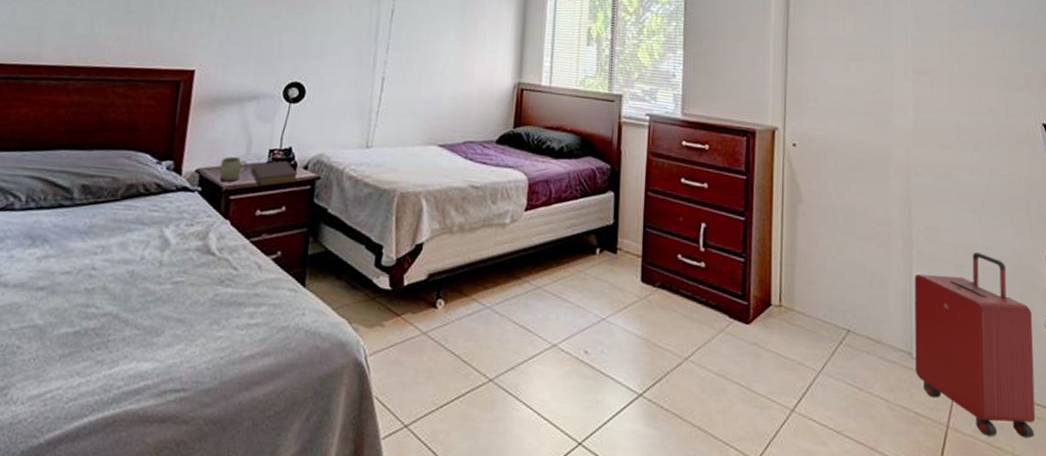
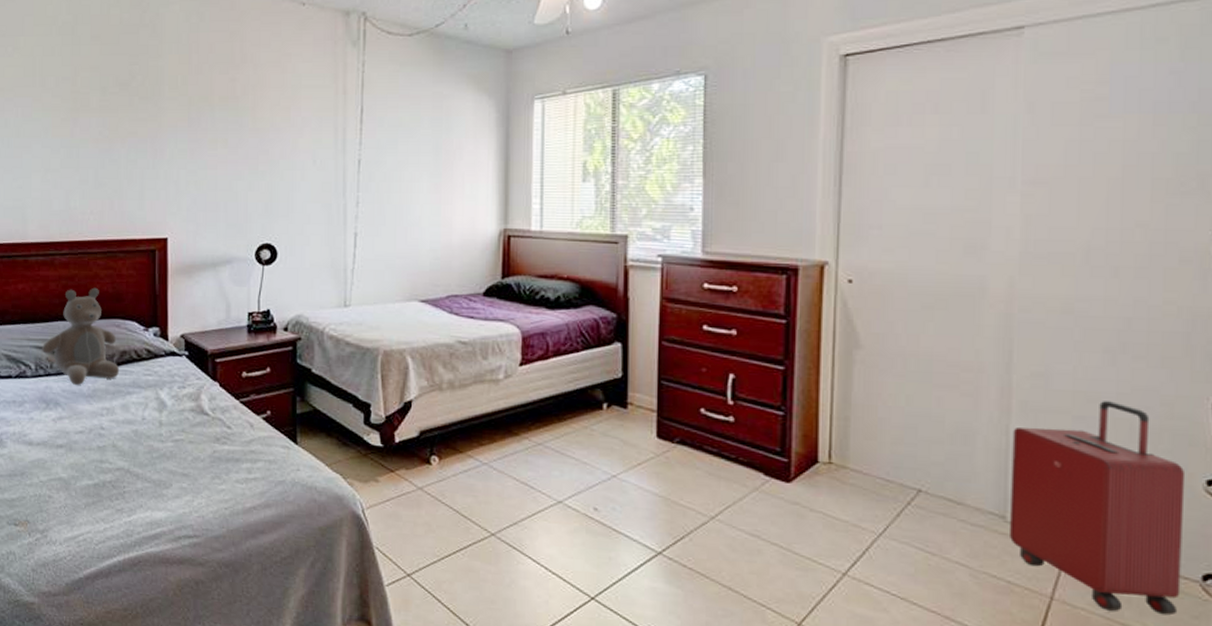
stuffed animal: none [36,116,125,220] -> present [41,287,120,385]
mug: present [219,157,248,182] -> none [202,321,229,345]
book: present [250,160,298,187] -> none [232,322,278,349]

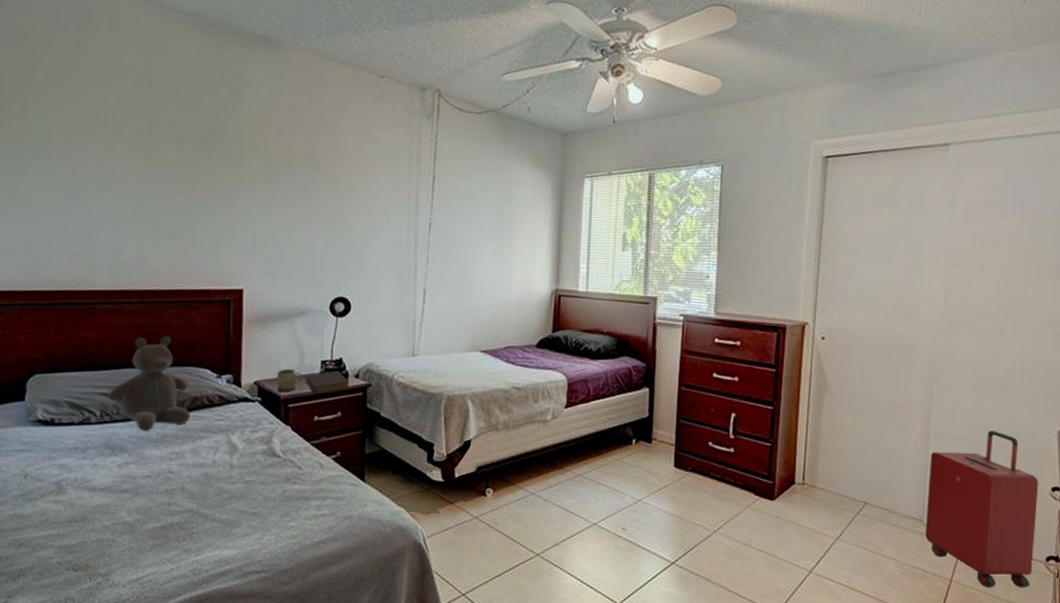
mug: none [202,321,229,345] -> present [276,369,302,392]
book: none [232,322,278,349] -> present [305,370,350,395]

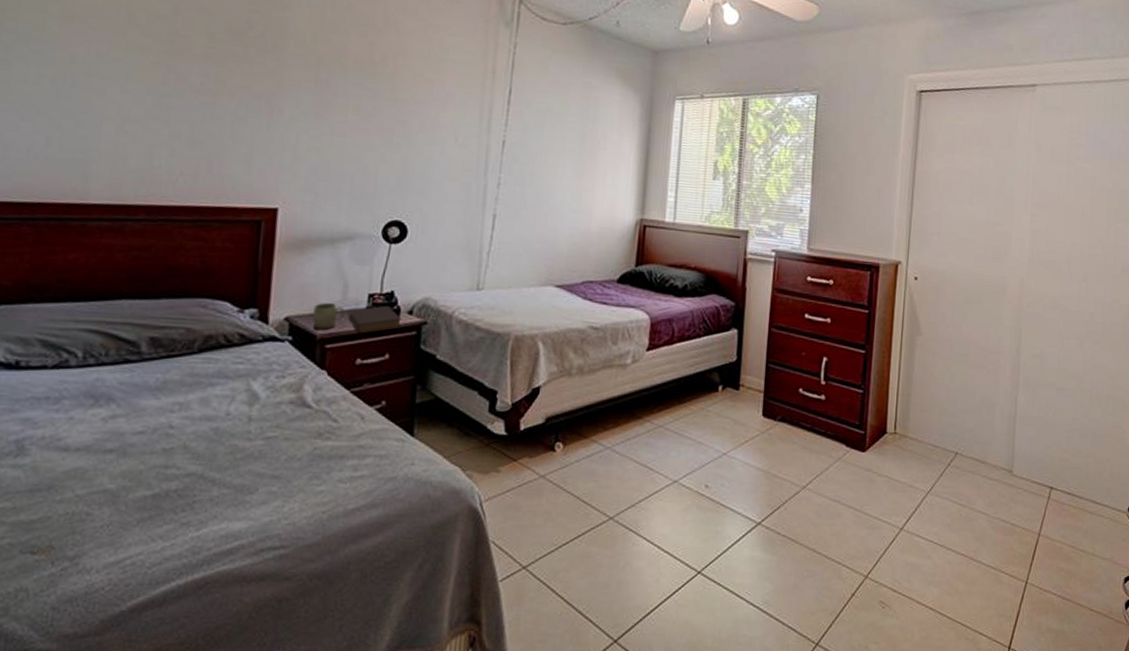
stuffed animal: present [107,335,191,431] -> none [94,260,202,376]
suitcase: present [925,431,1039,588] -> none [1015,376,1121,540]

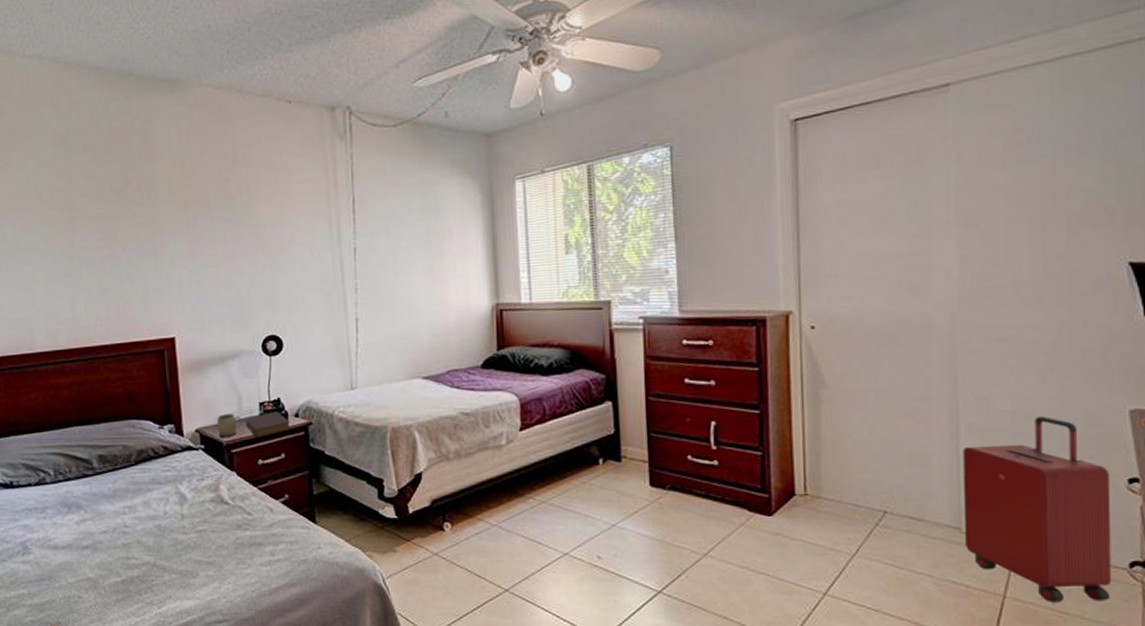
suitcase: none [1015,376,1121,540] -> present [962,416,1112,602]

